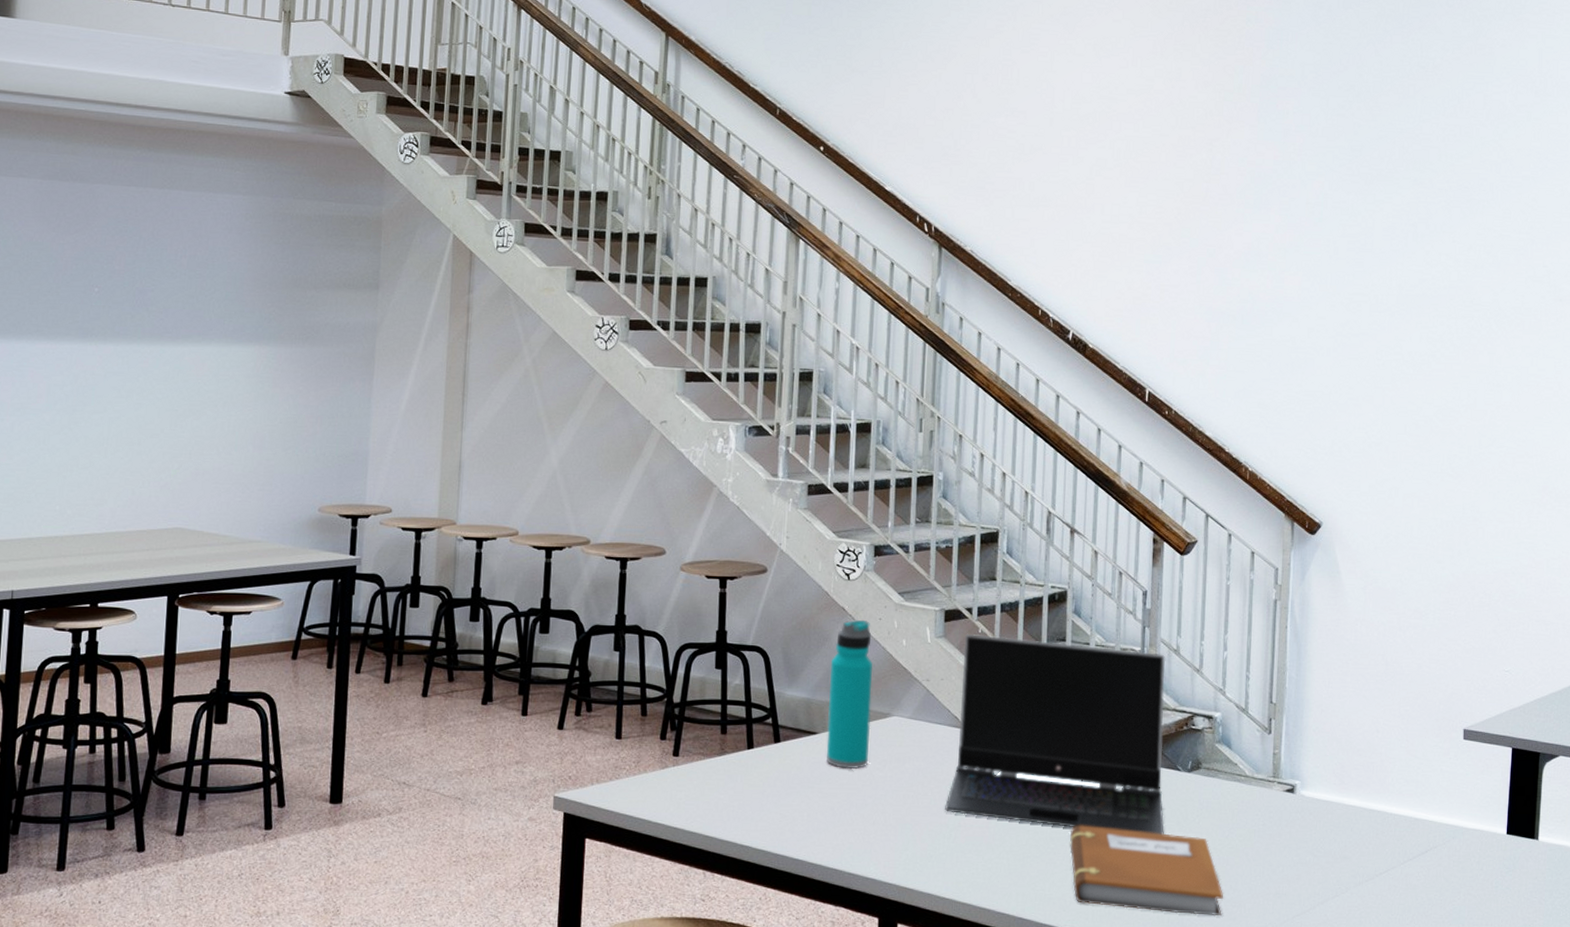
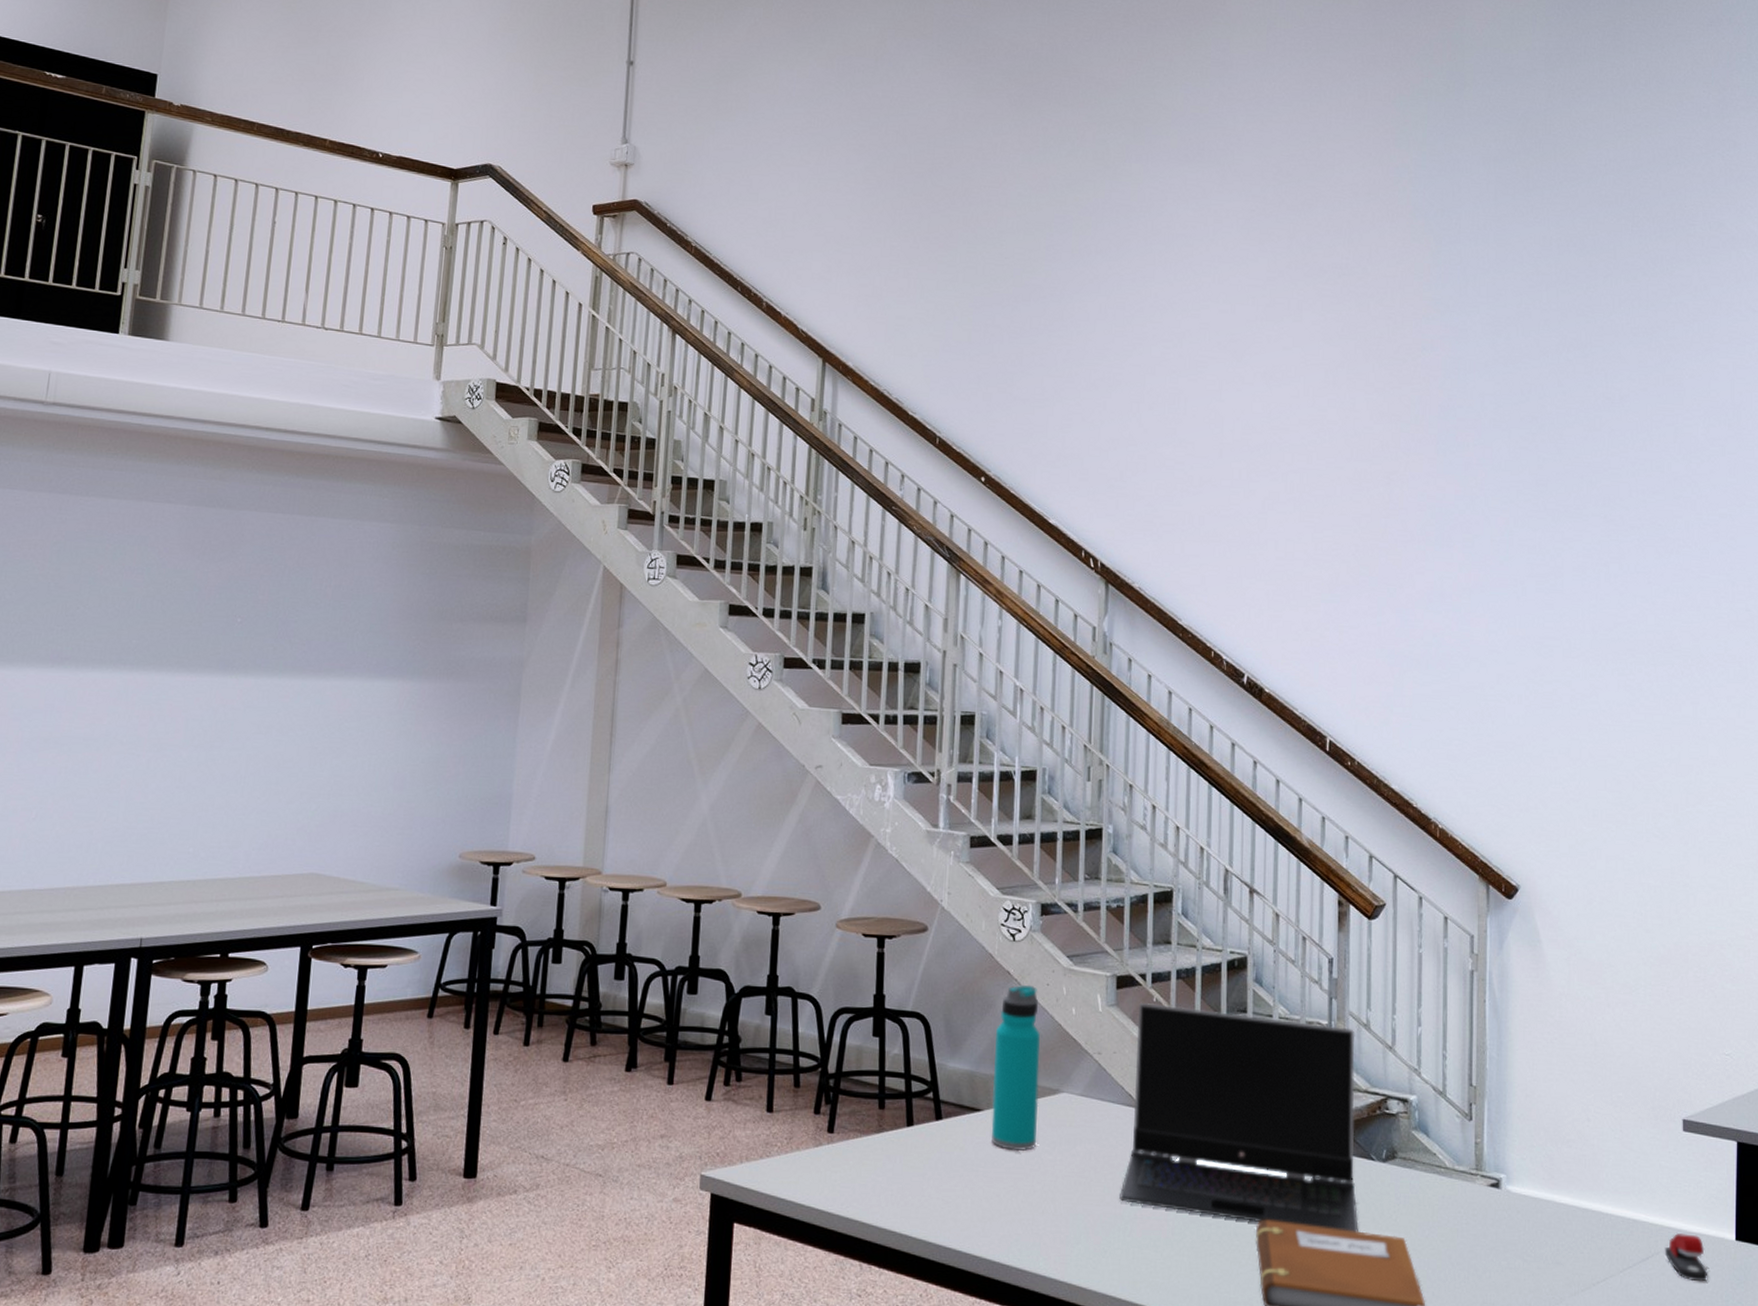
stapler: none [1442,829,1481,870] -> present [1664,1233,1708,1281]

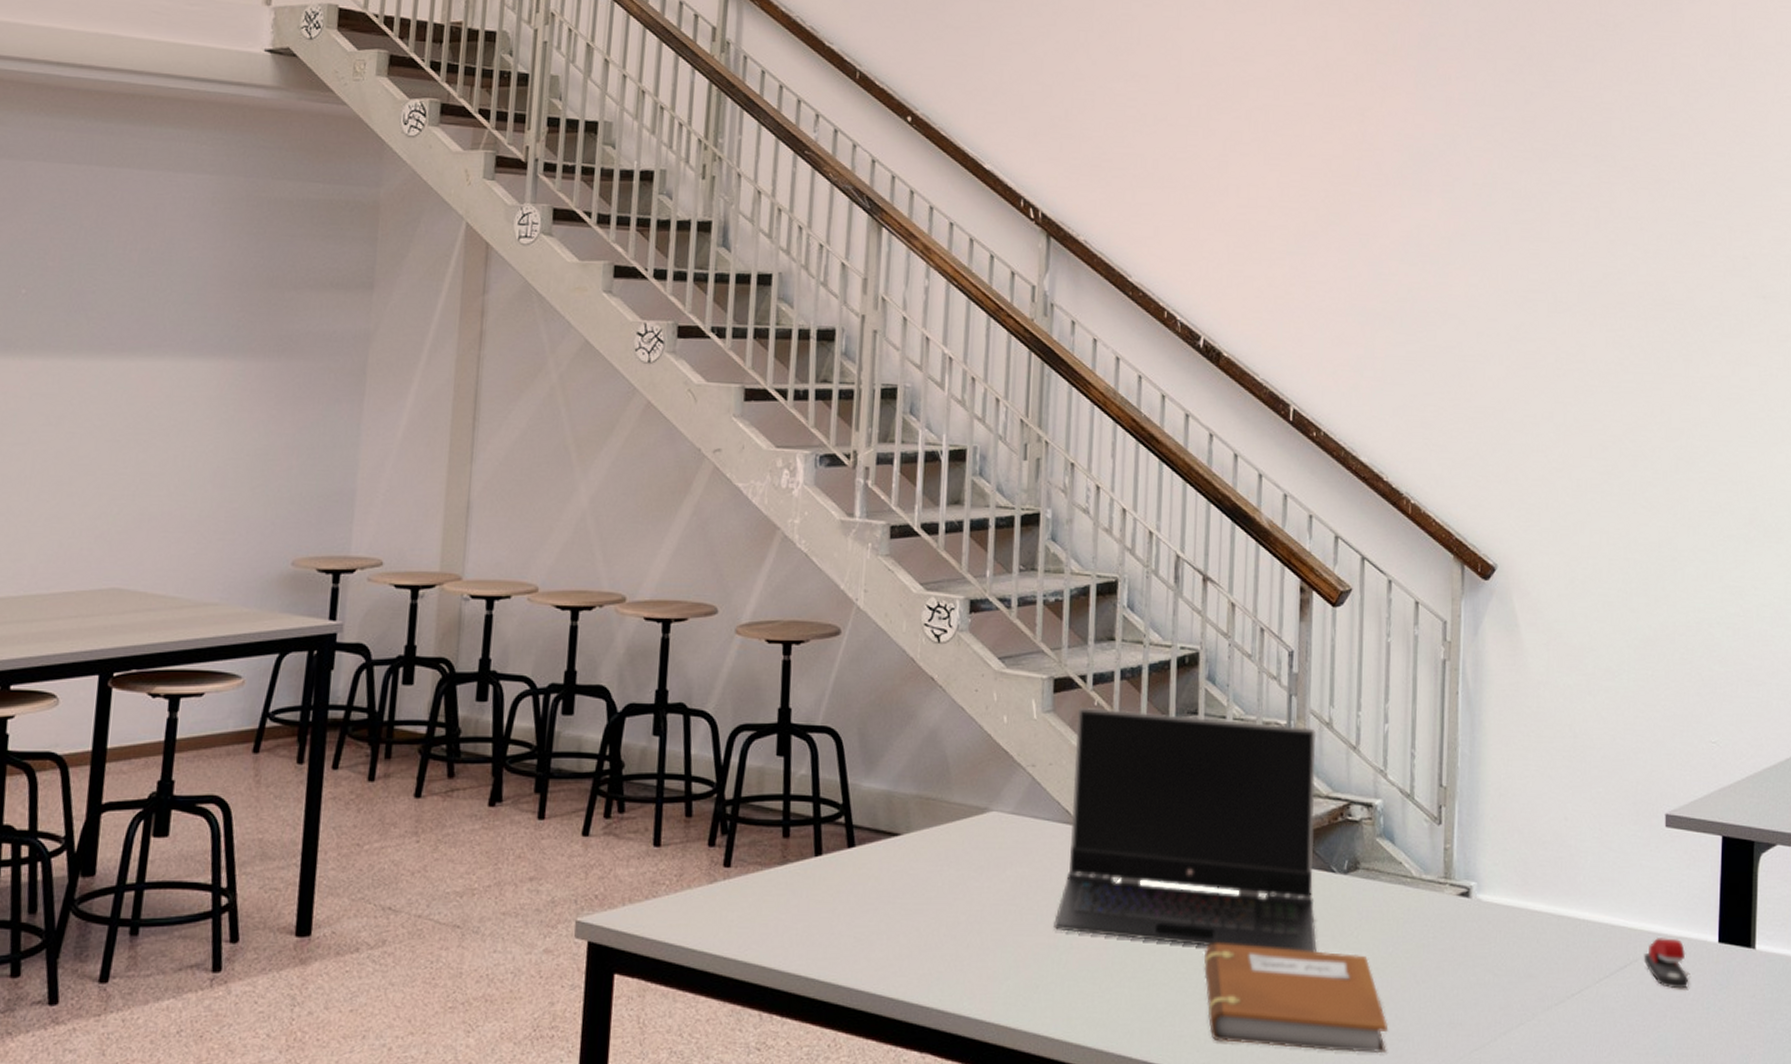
water bottle: present [991,984,1040,1151] -> none [910,691,967,878]

